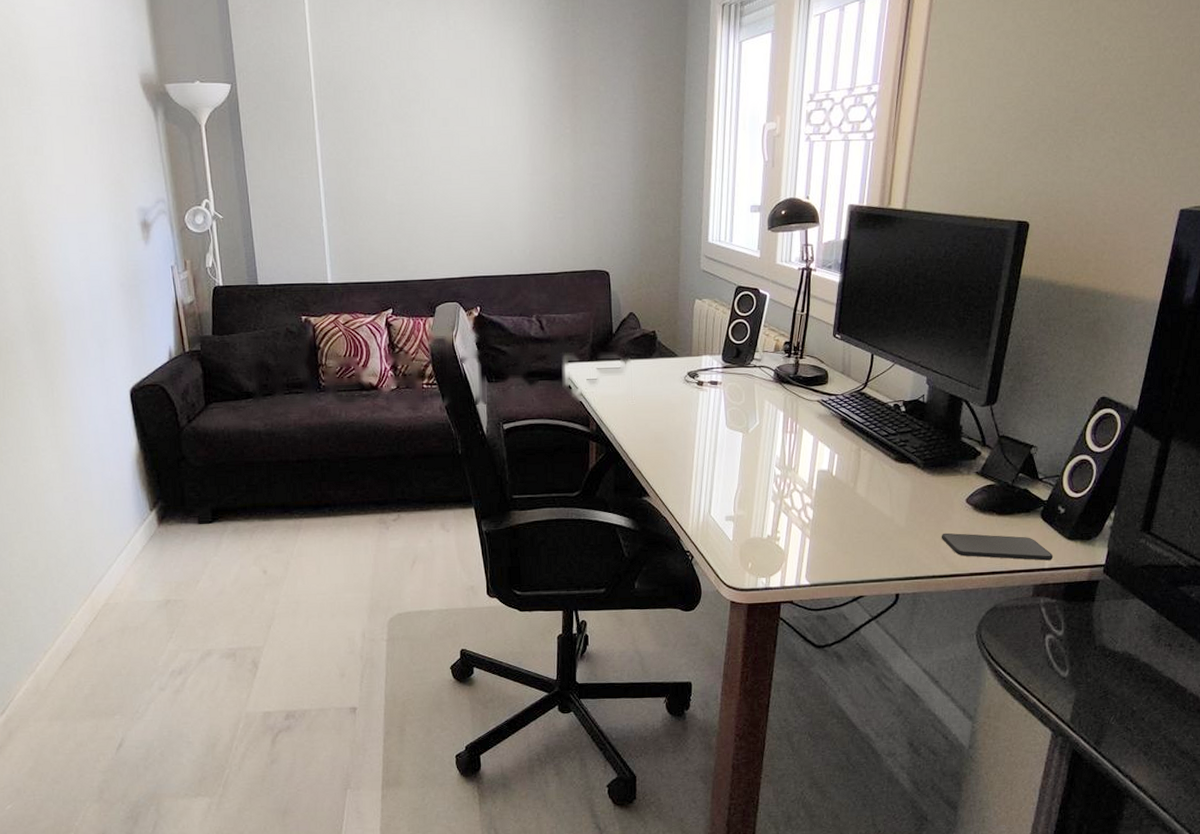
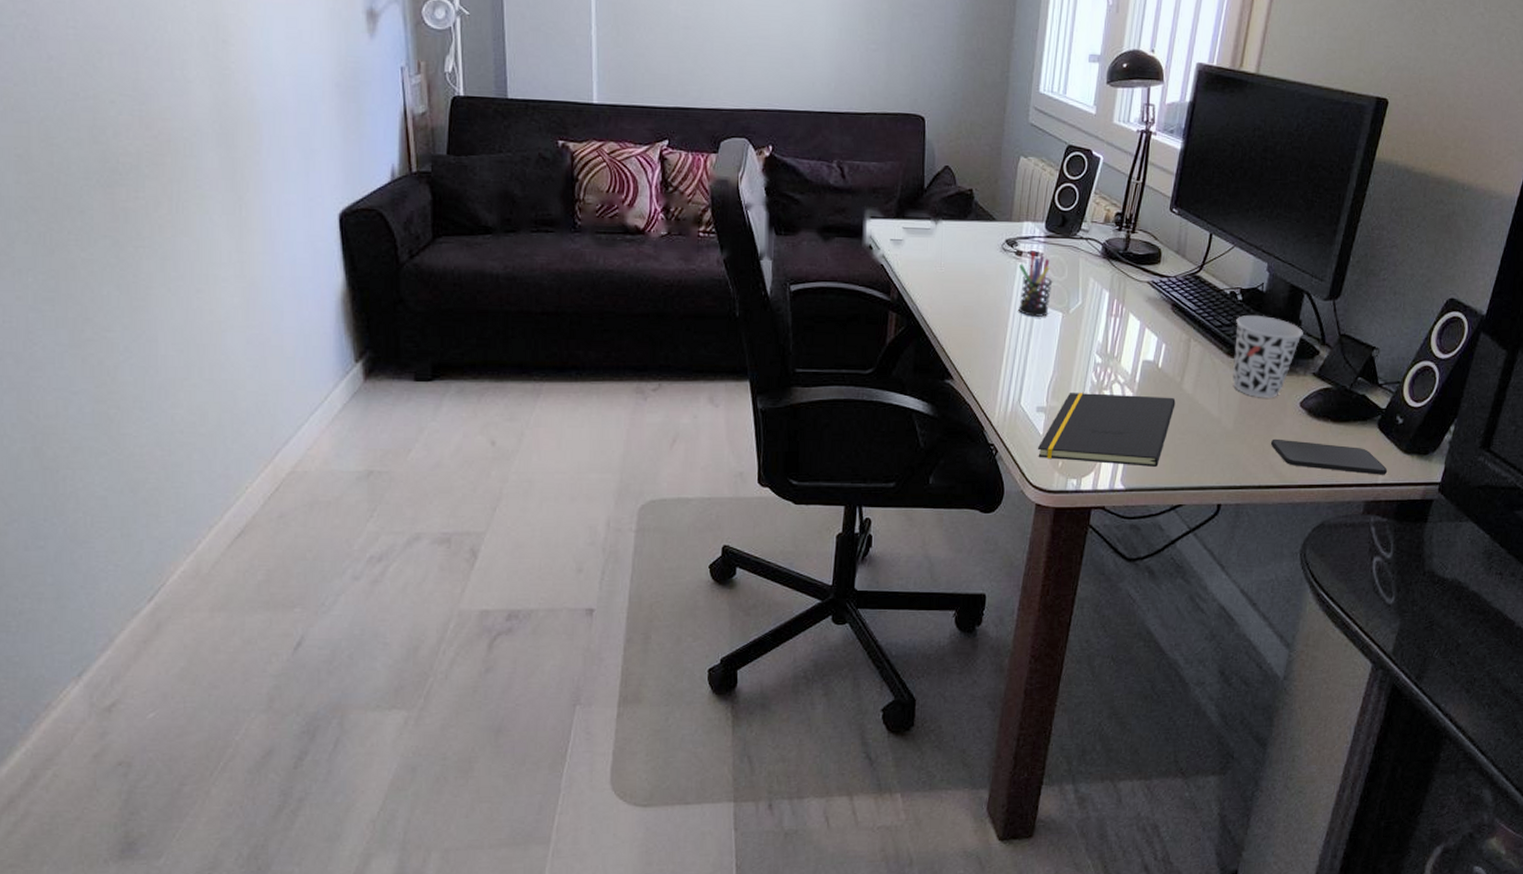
pen holder: none [701,380,732,438] -> present [1018,251,1053,317]
notepad: none [728,501,851,564] -> present [1037,392,1176,467]
cup: none [901,423,964,497] -> present [1232,314,1303,398]

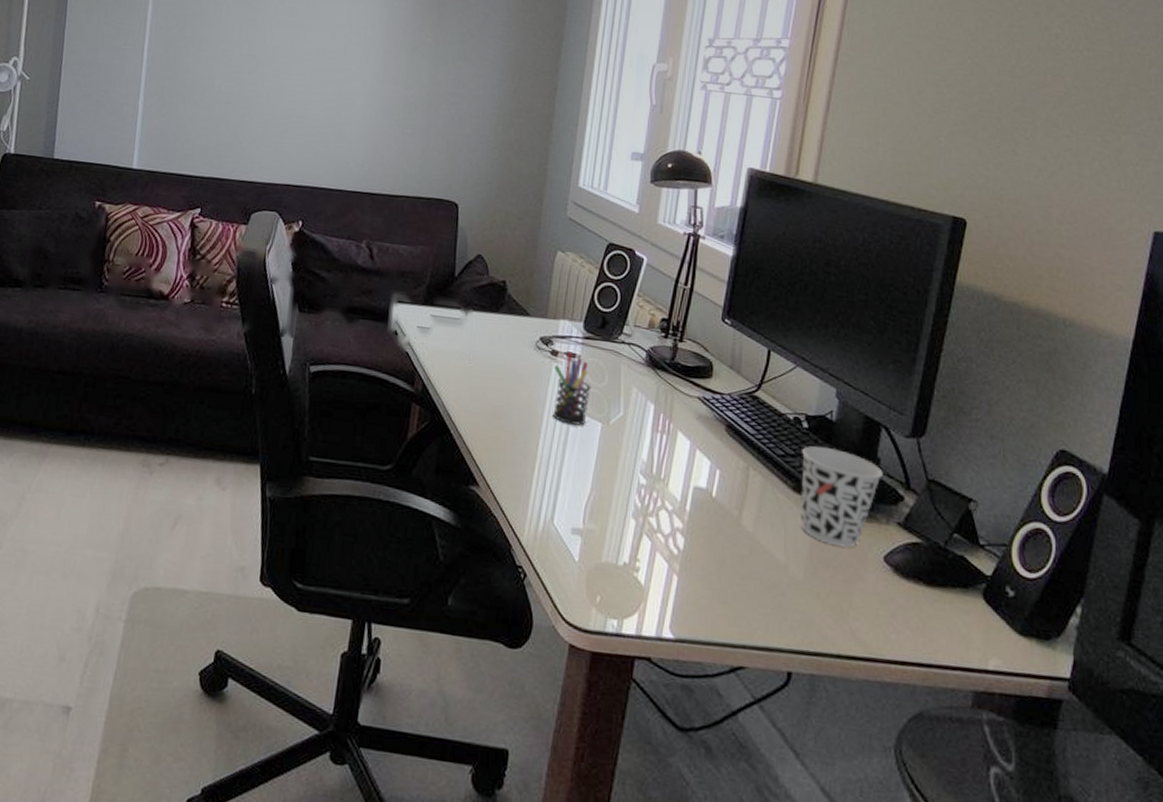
notepad: present [1037,392,1176,467] -> none [571,515,733,616]
smartphone: present [1270,438,1388,475] -> none [849,597,1000,660]

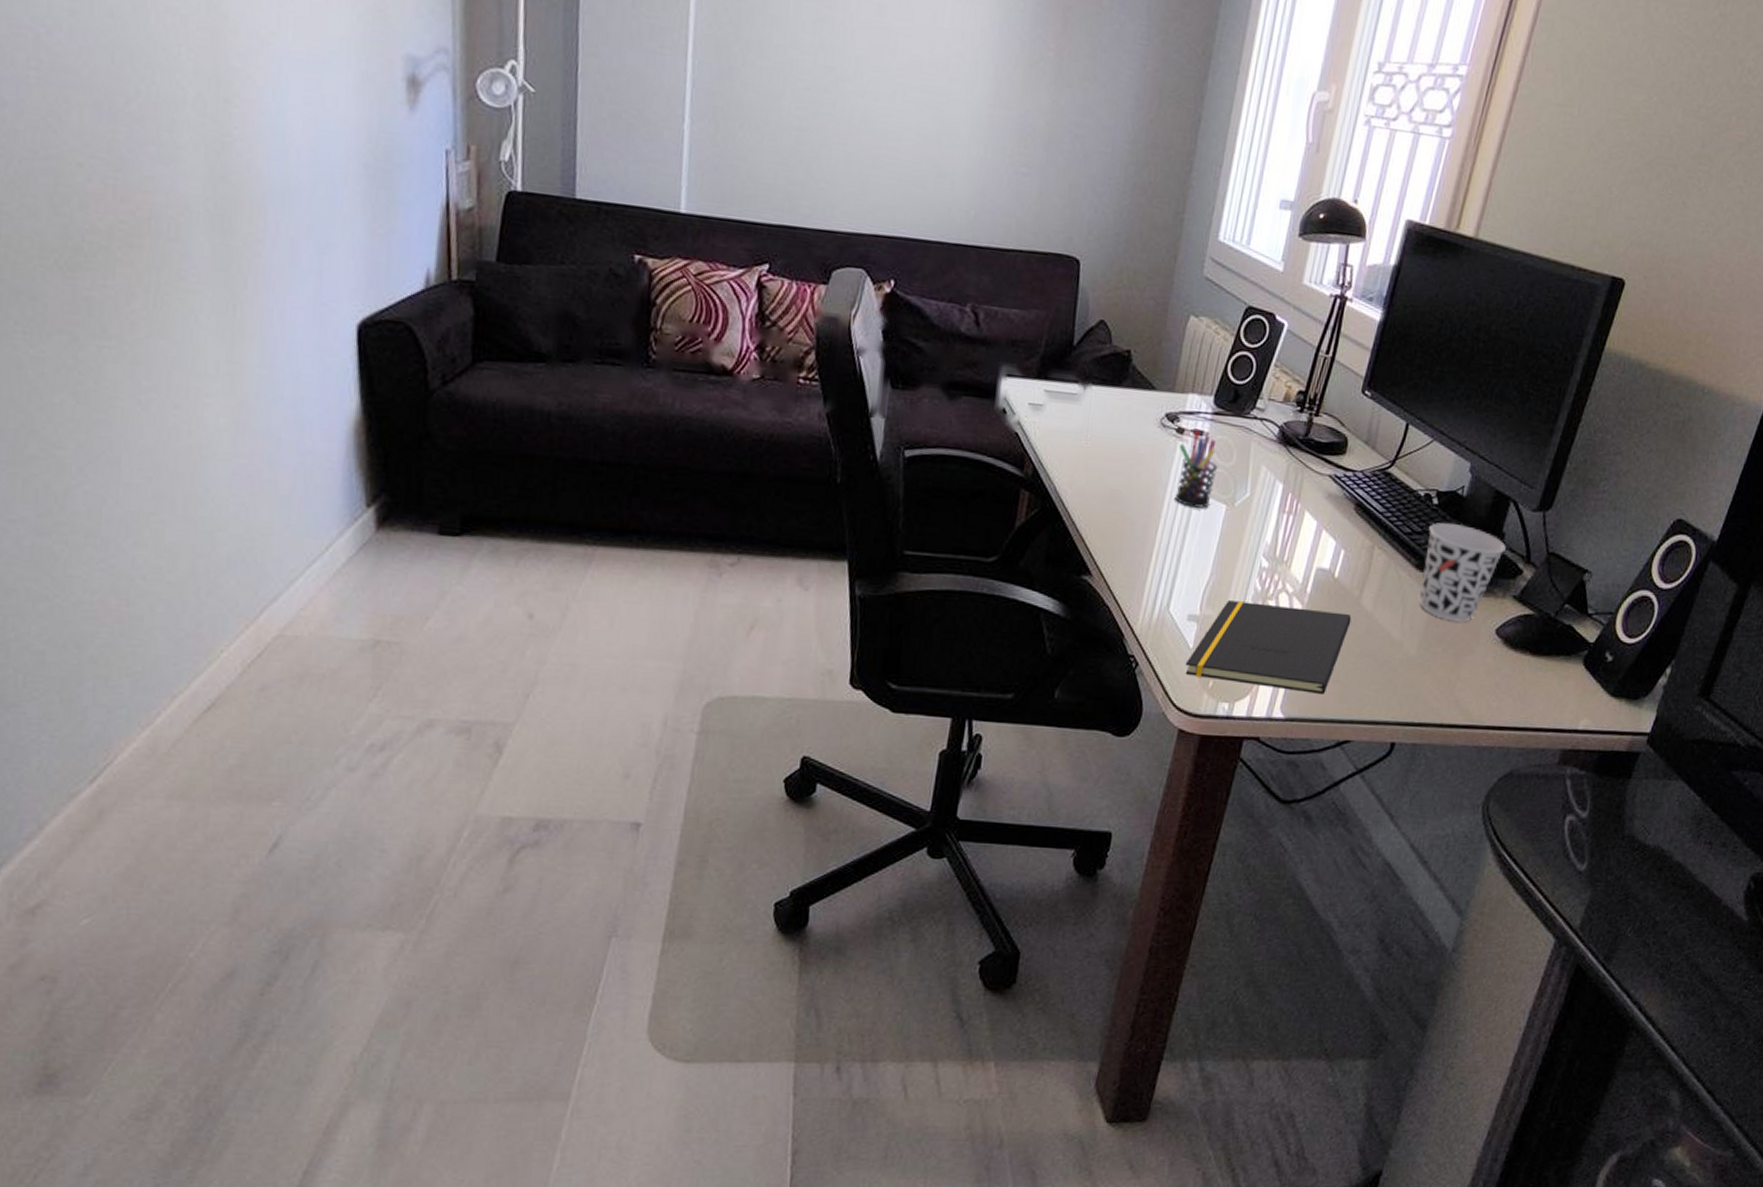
notepad: none [571,515,733,616] -> present [1185,600,1352,694]

